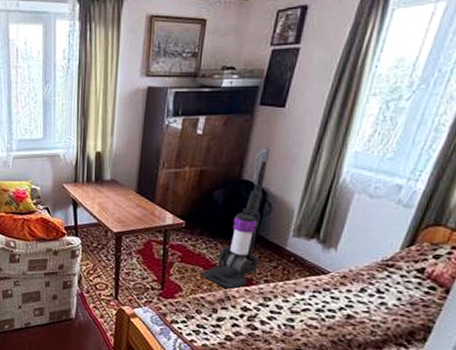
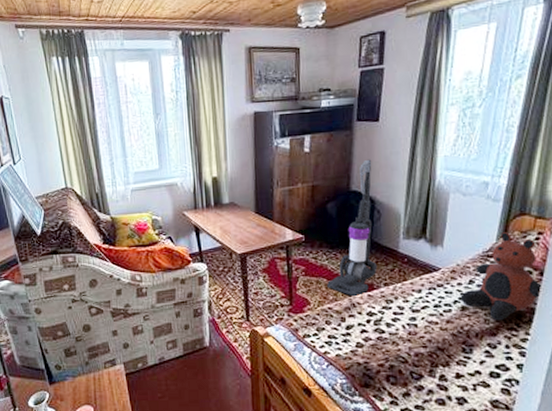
teddy bear: none [347,242,447,335] -> present [460,232,541,321]

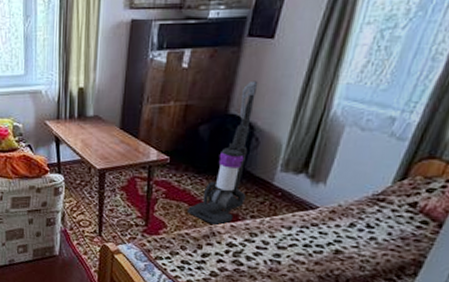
teddy bear: present [460,232,541,321] -> none [336,176,441,270]

